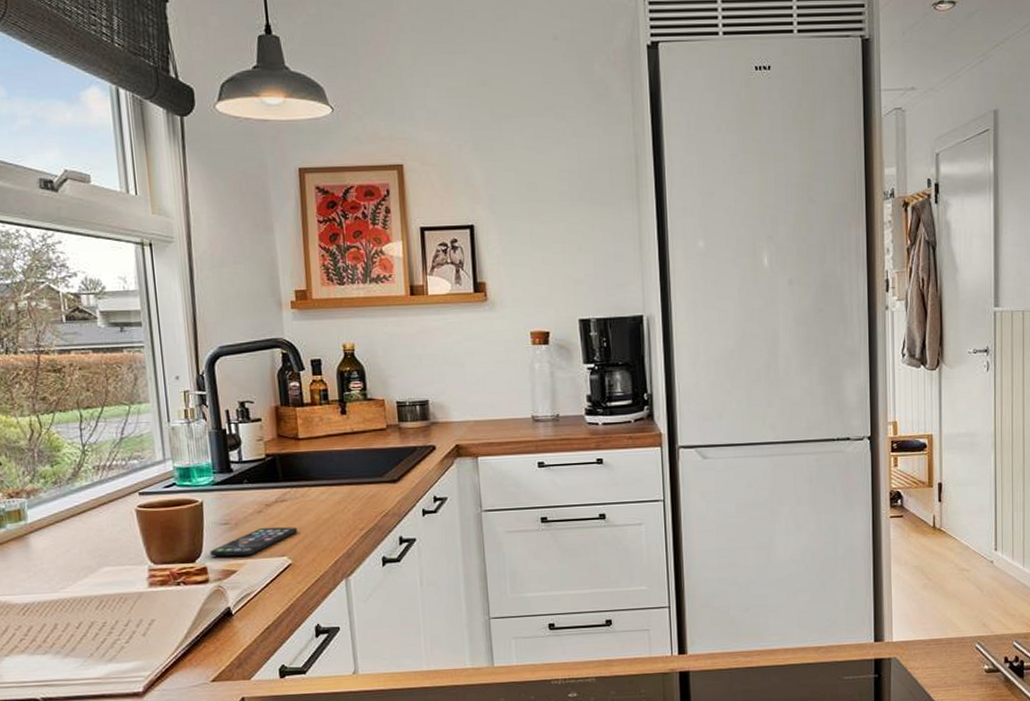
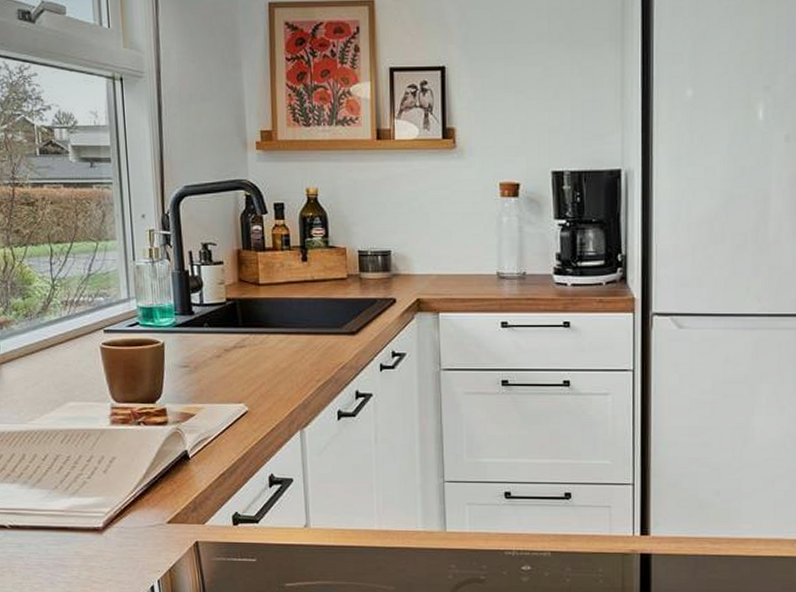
smartphone: present [210,527,298,557] -> none [169,372,255,400]

